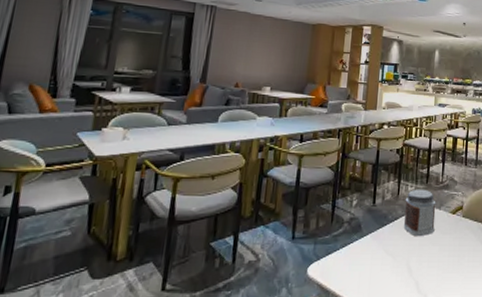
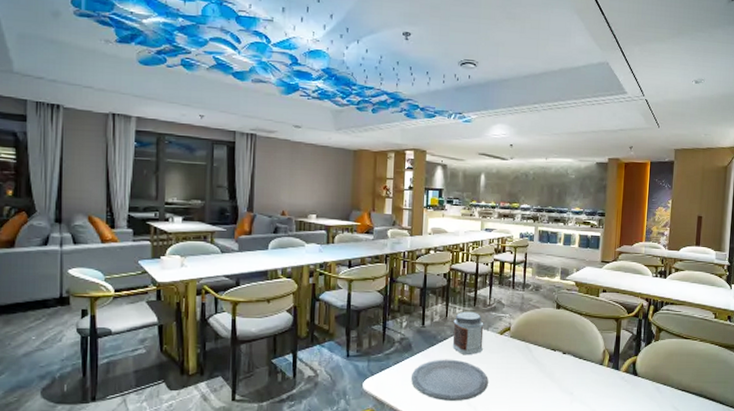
plate: none [359,241,440,288] -> present [411,359,488,401]

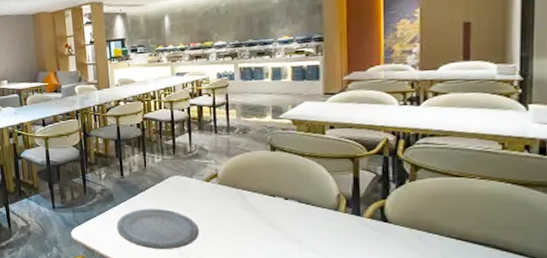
jar: present [452,311,484,354] -> none [153,159,189,203]

